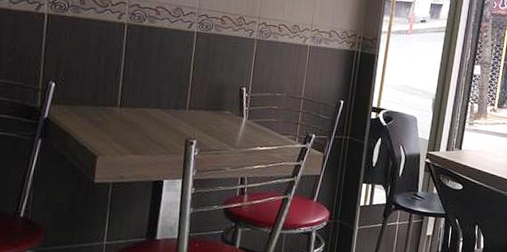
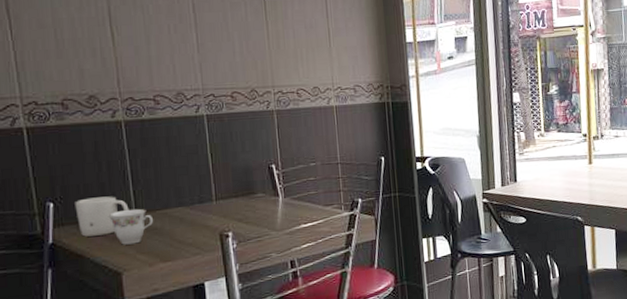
mug: none [71,84,115,120] -> present [75,196,129,237]
teacup: none [96,101,134,133] -> present [108,208,154,245]

